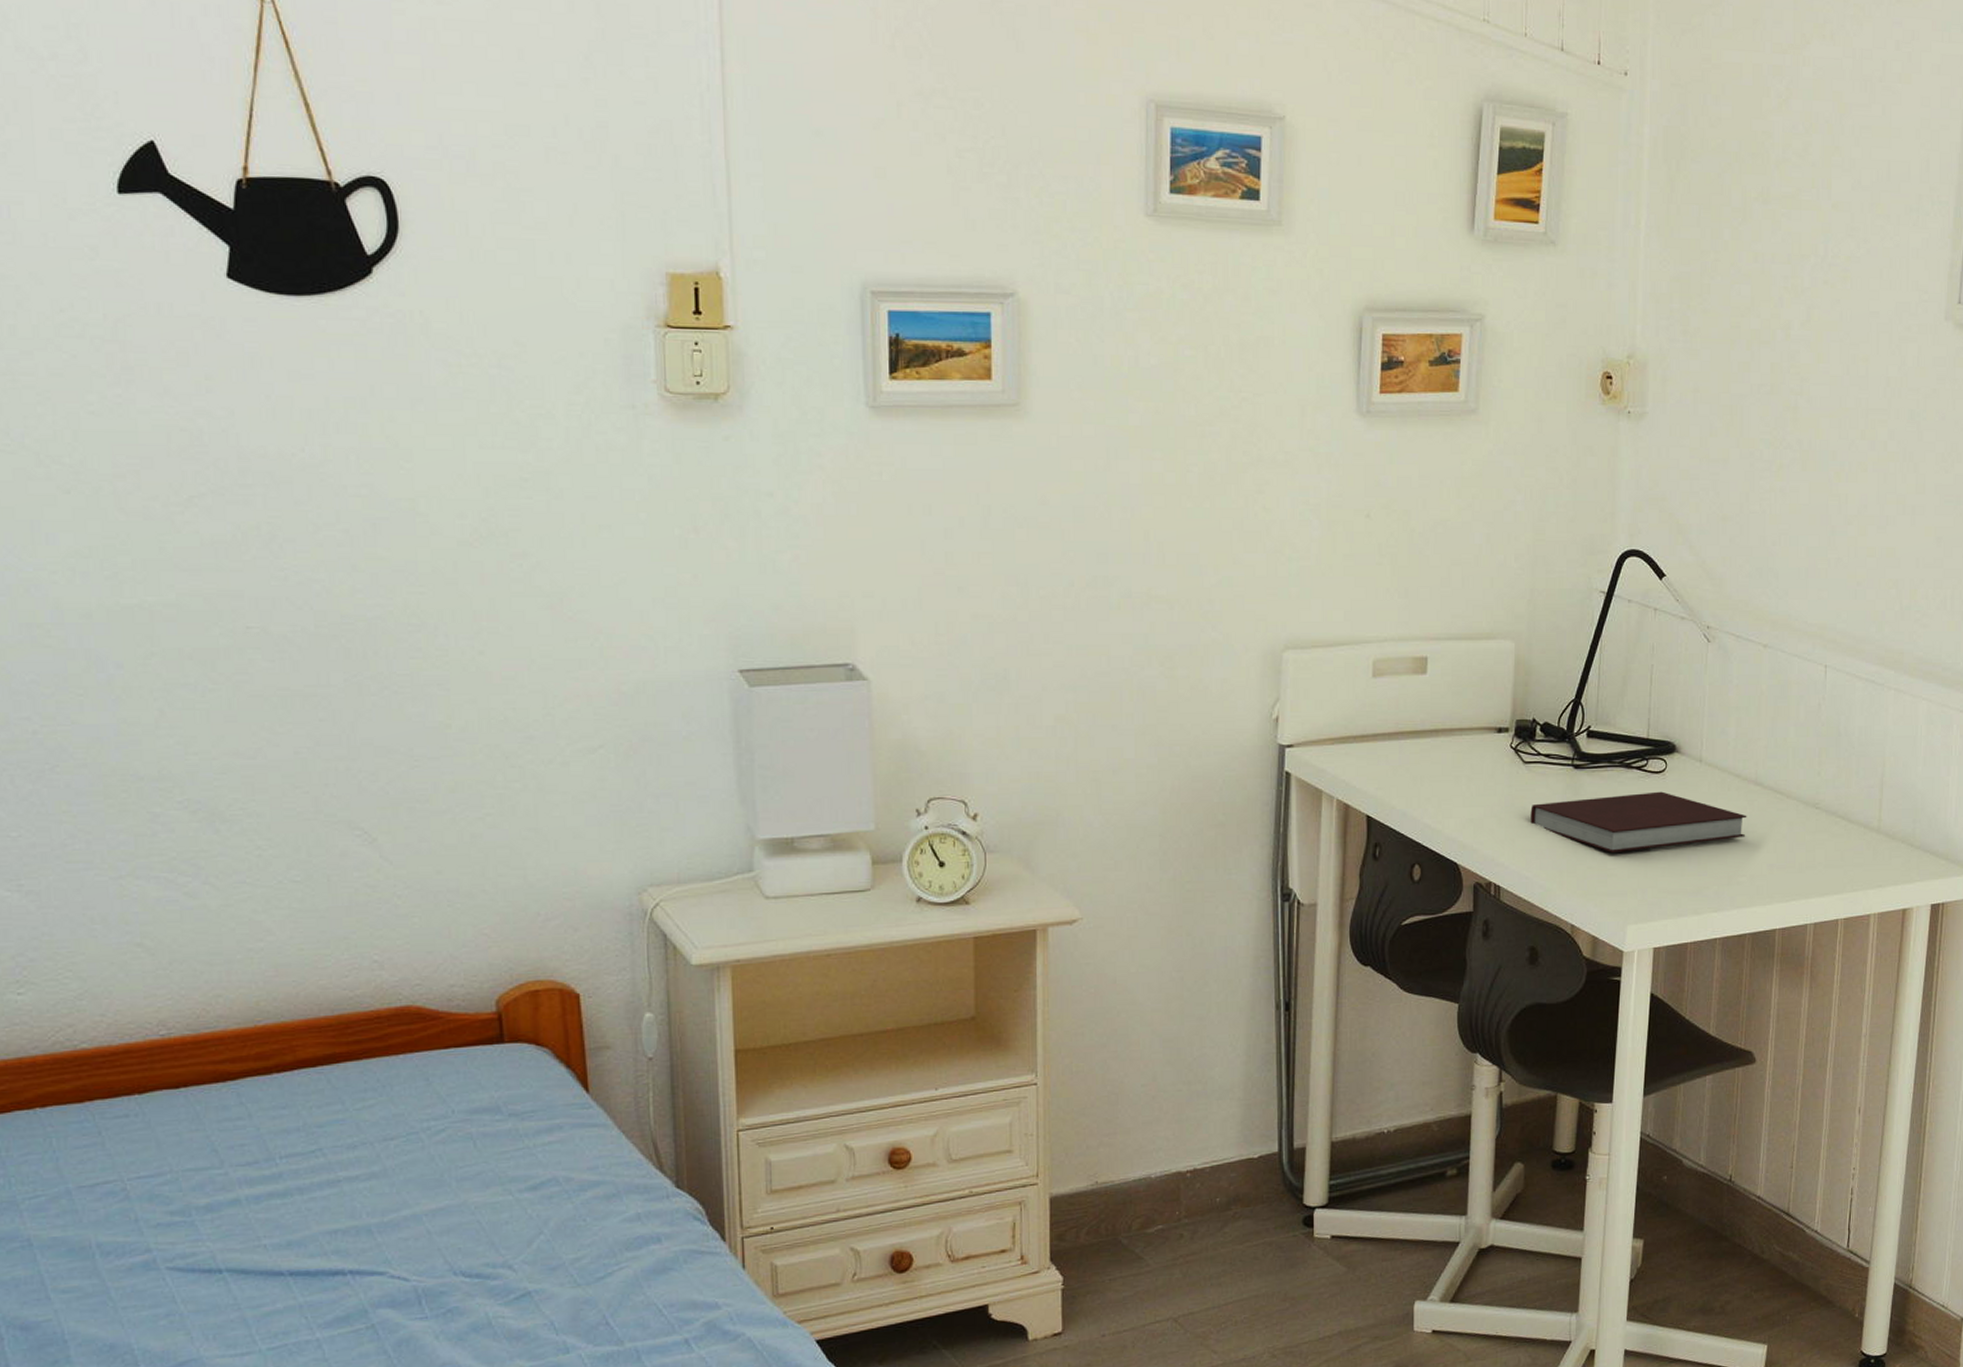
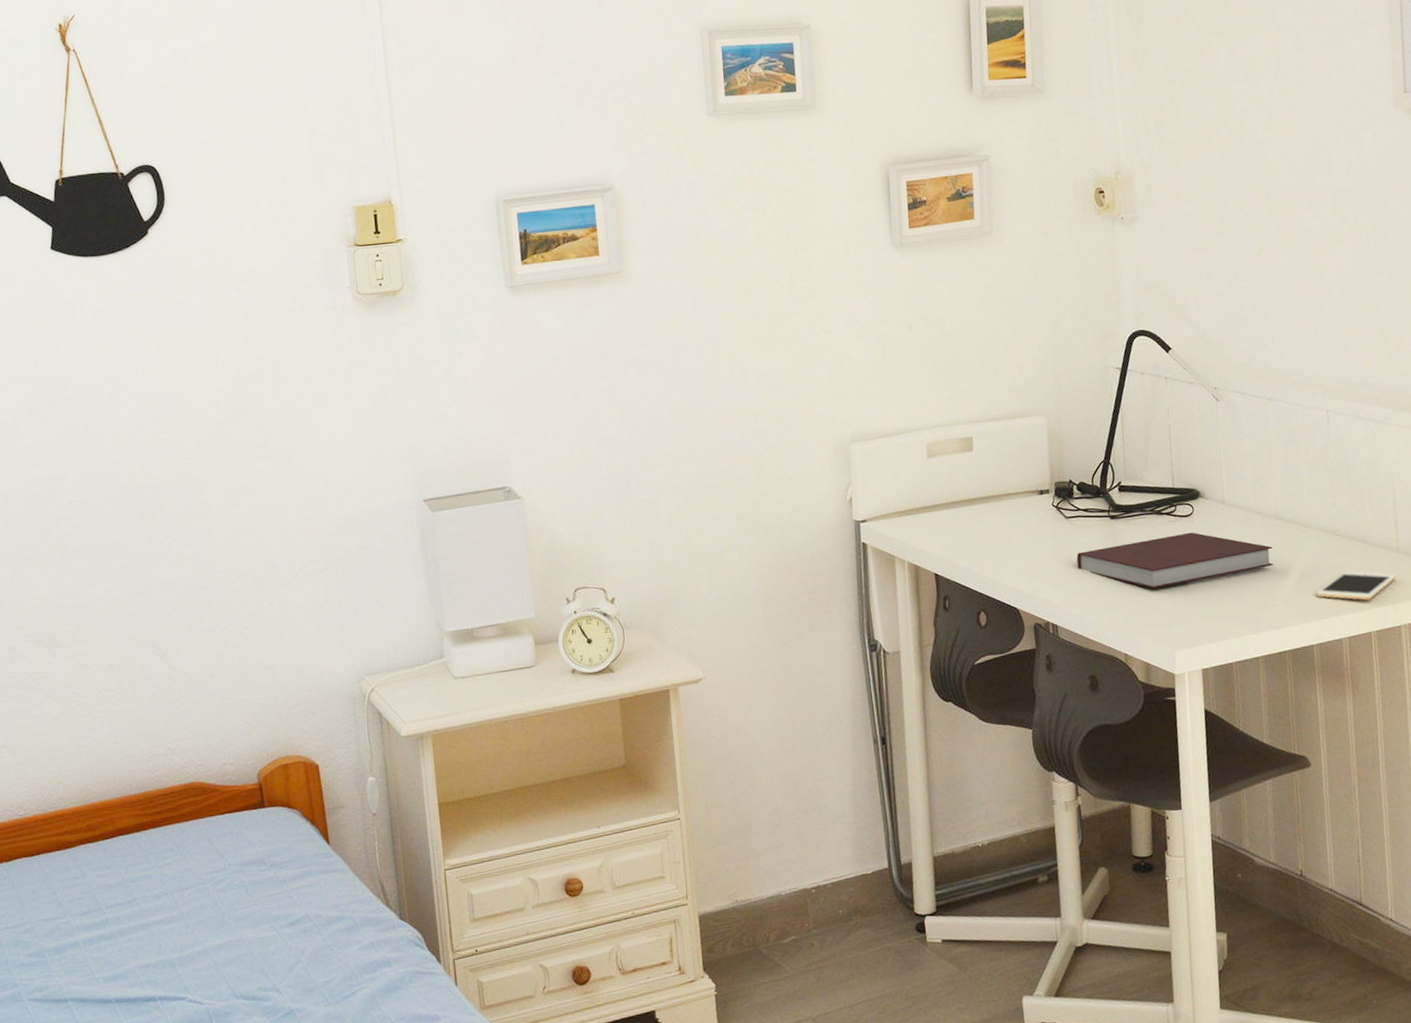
cell phone: none [1786,849,1874,884] -> present [1316,571,1397,601]

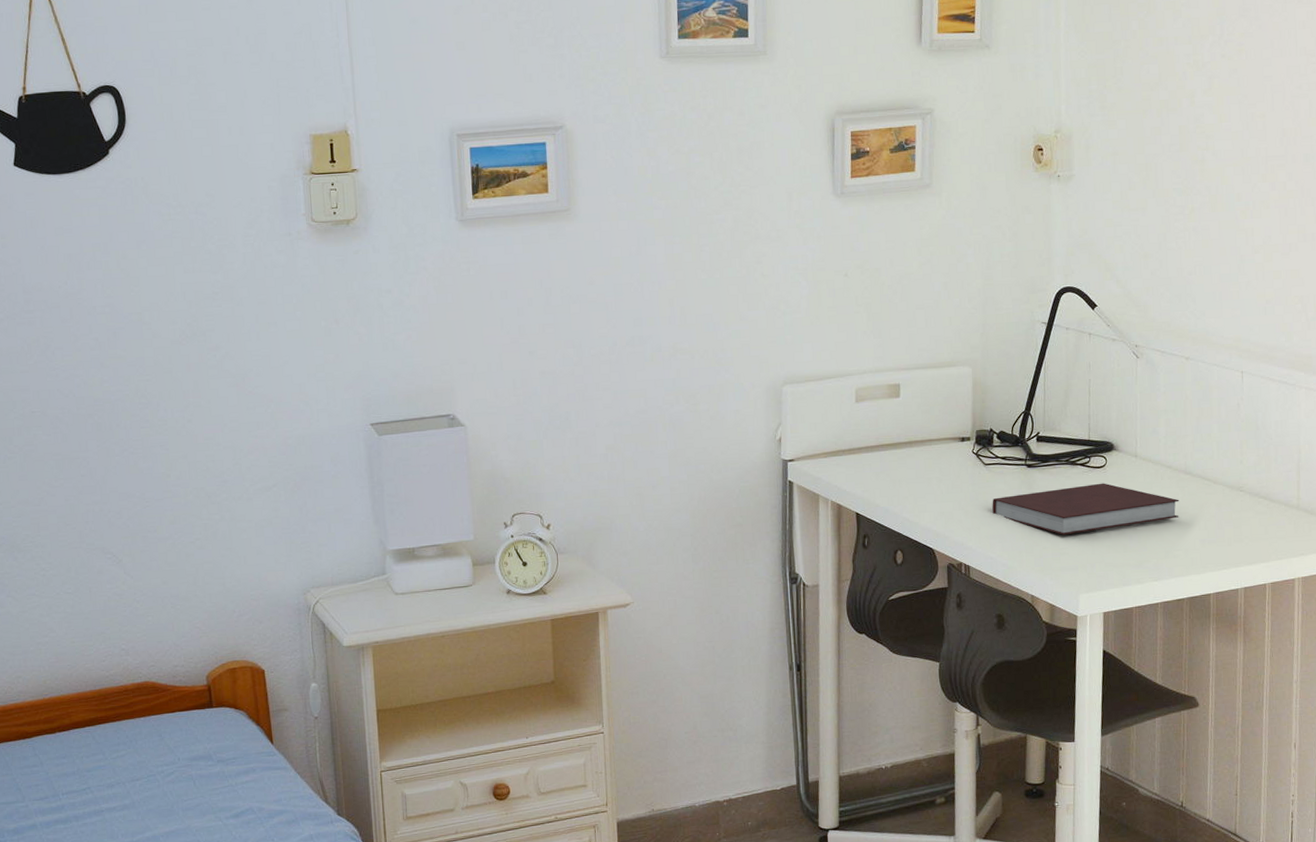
cell phone: present [1316,571,1397,601] -> none [1217,525,1295,554]

